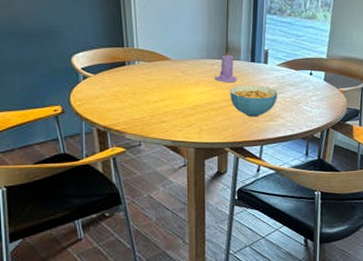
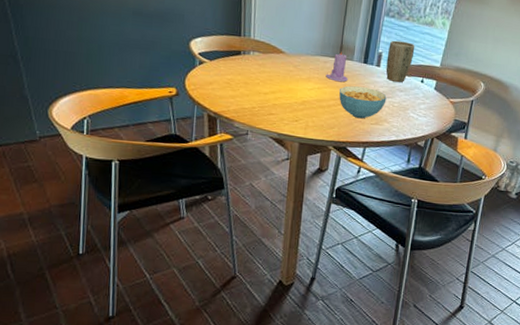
plant pot: none [273,36,300,77] -> present [386,40,415,82]

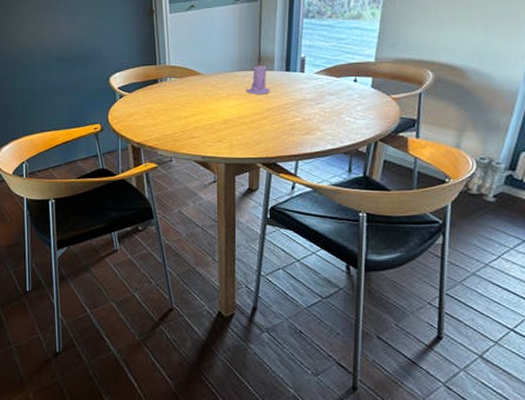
cereal bowl: present [339,85,387,119] -> none [261,96,316,131]
plant pot: present [386,40,415,82] -> none [311,41,342,86]

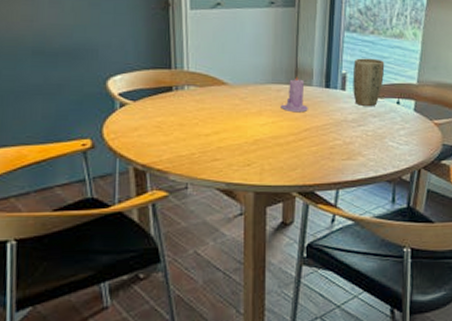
plant pot: none [311,41,342,86] -> present [352,58,385,106]

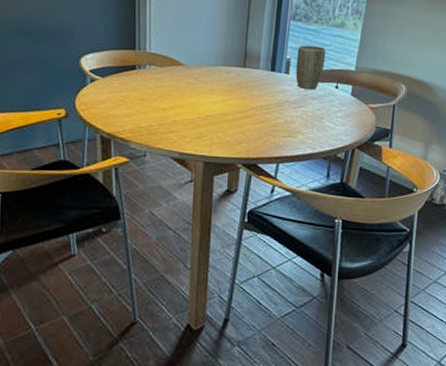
candle: present [280,75,308,113] -> none [230,59,254,93]

